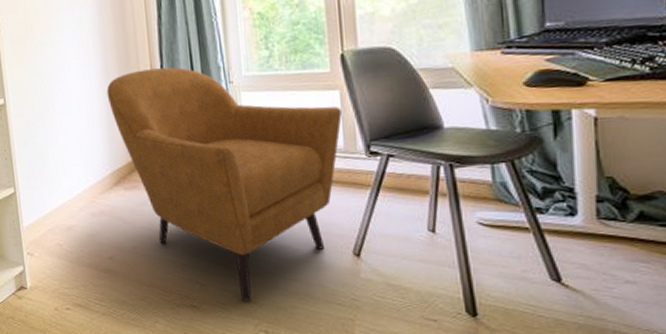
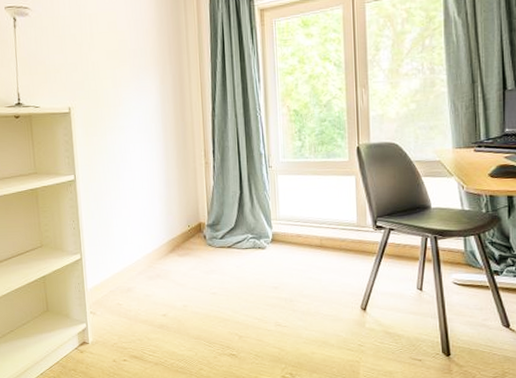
armchair: present [106,67,342,301] -> none [166,152,356,349]

